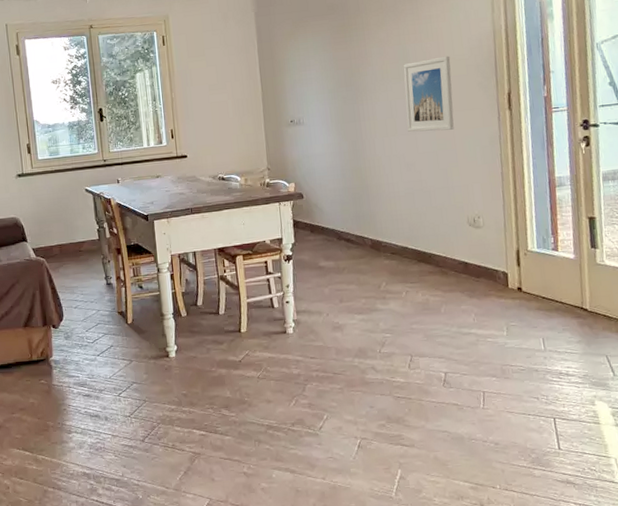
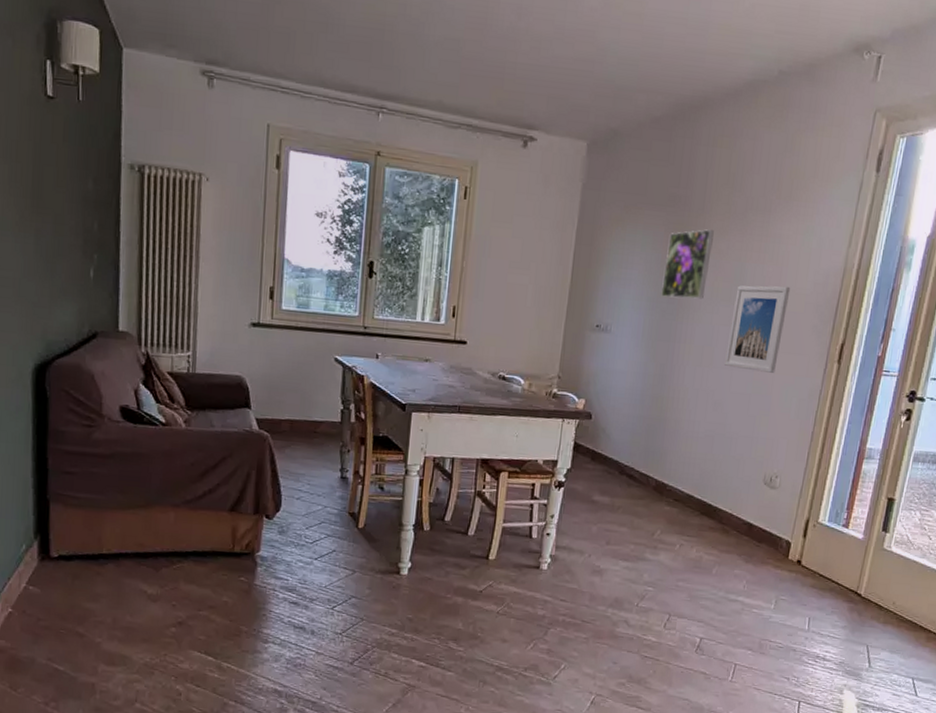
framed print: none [335,25,376,87] -> present [660,229,714,299]

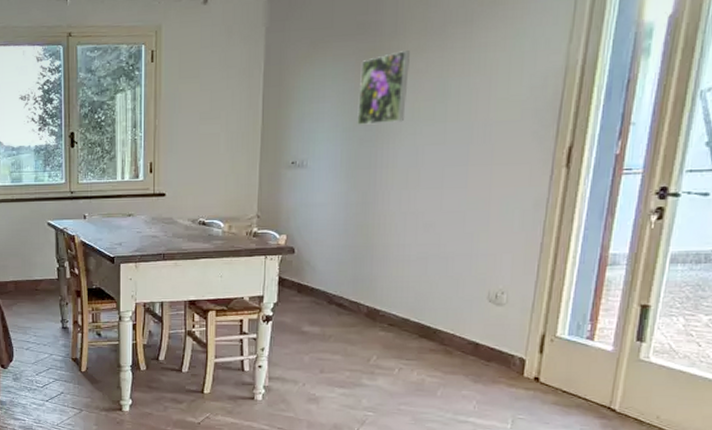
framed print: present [724,285,791,373] -> none [433,95,503,187]

